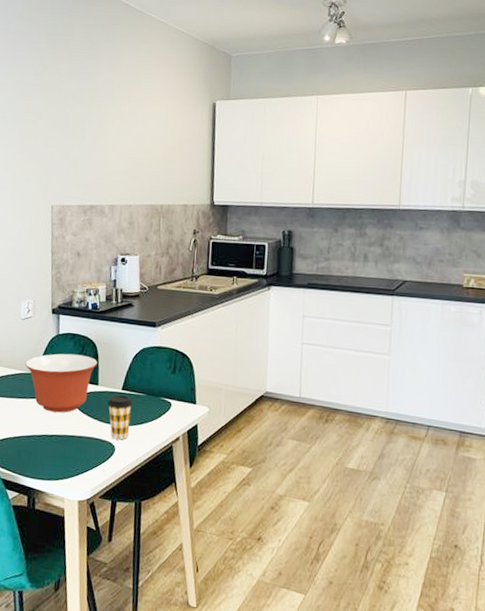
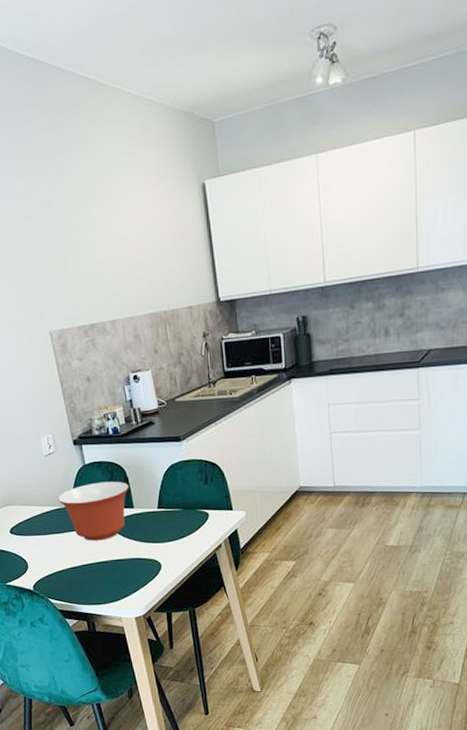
coffee cup: present [106,395,133,440] -> none [145,513,172,557]

